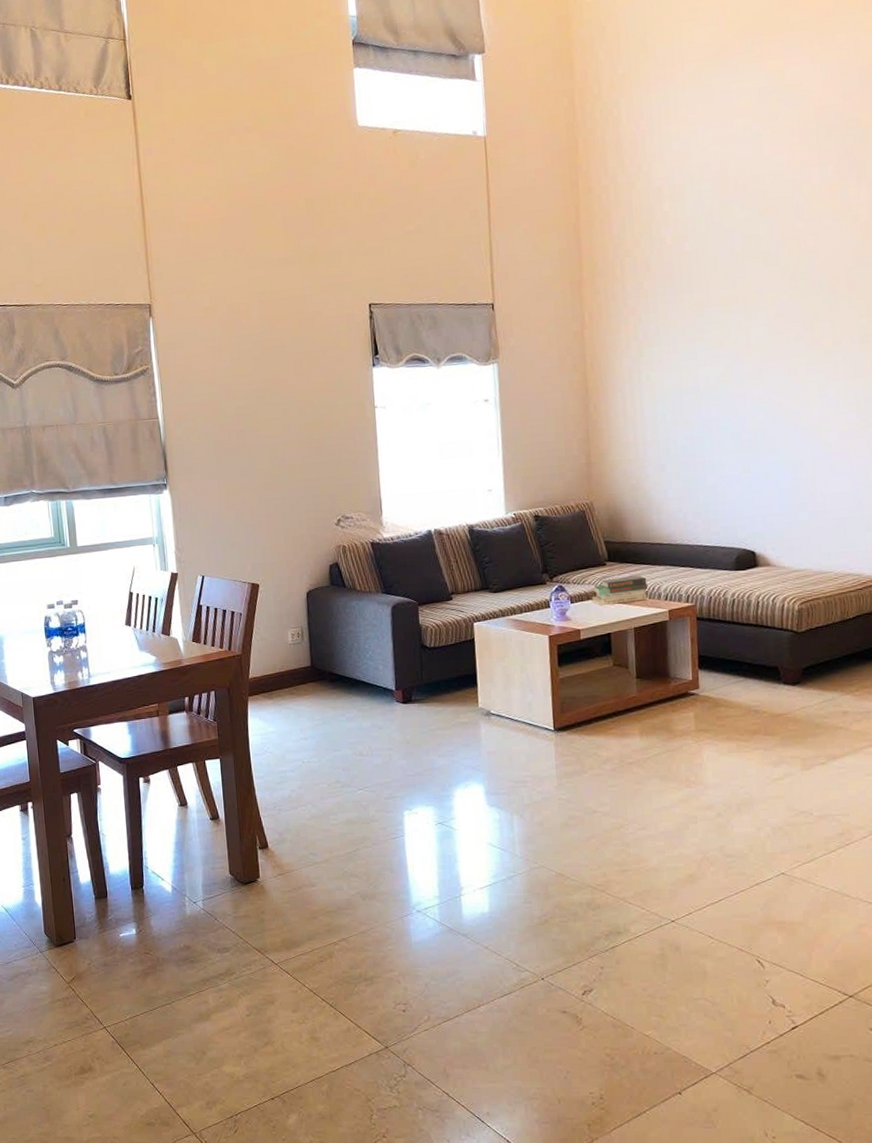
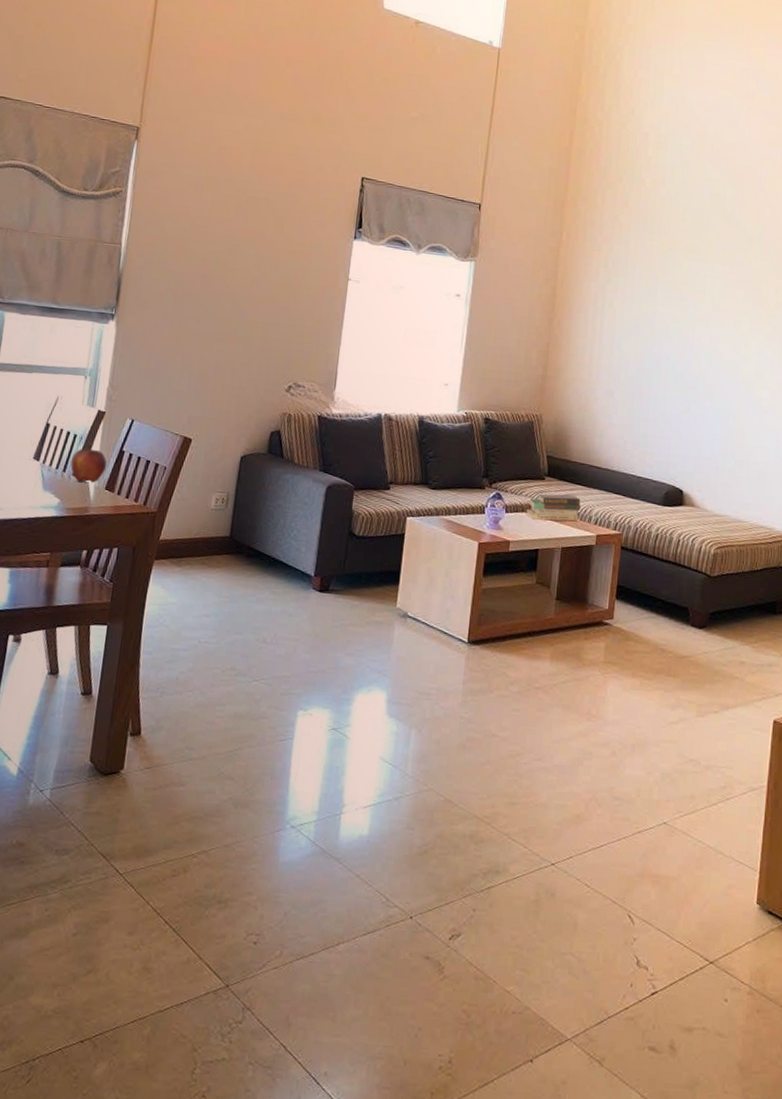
fruit: none [157,607,190,639] -> present [70,447,107,483]

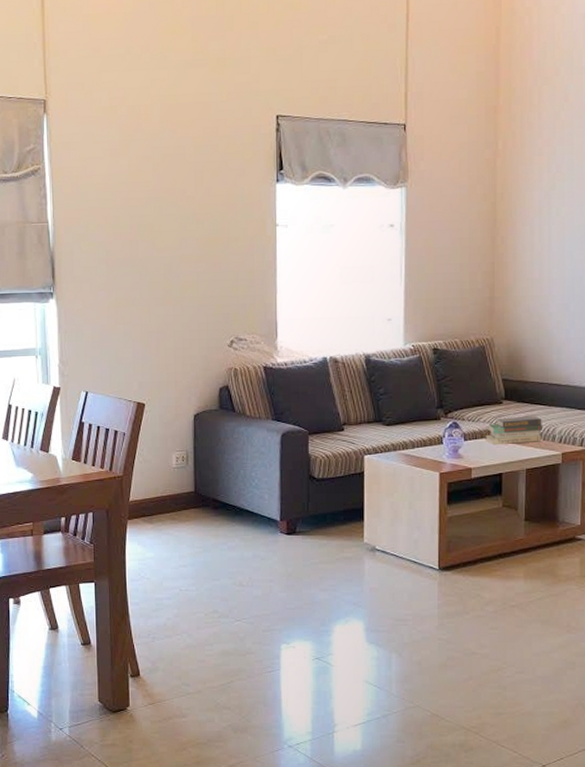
fruit: present [70,447,107,483] -> none [37,422,70,456]

